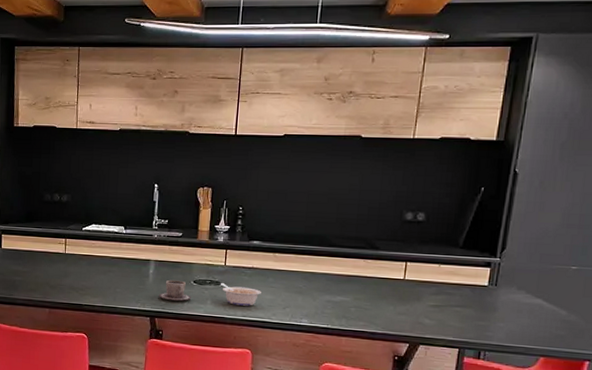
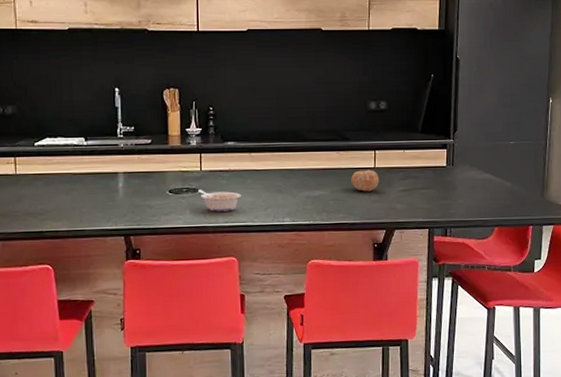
cup: present [158,279,192,301] -> none [131,191,169,215]
fruit: none [376,280,408,303] -> present [351,170,380,192]

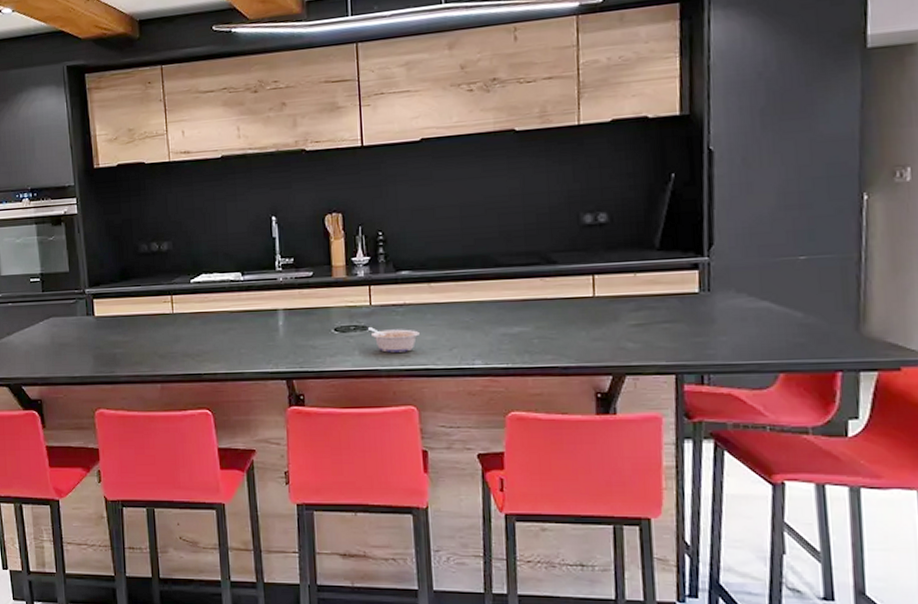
fruit: present [351,170,380,192] -> none [561,299,601,327]

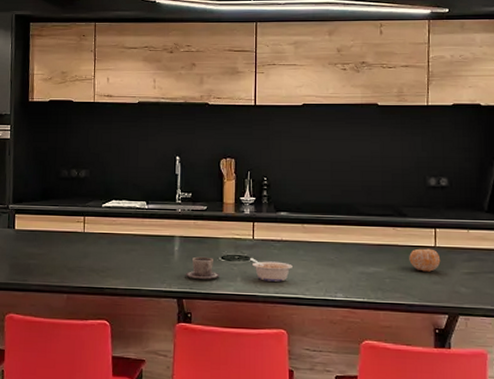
cup: none [293,330,335,356] -> present [185,256,220,279]
fruit: none [561,299,601,327] -> present [409,248,441,272]

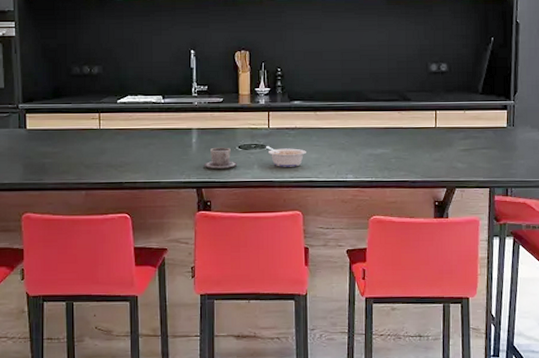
fruit: present [409,248,441,272] -> none [412,129,440,151]

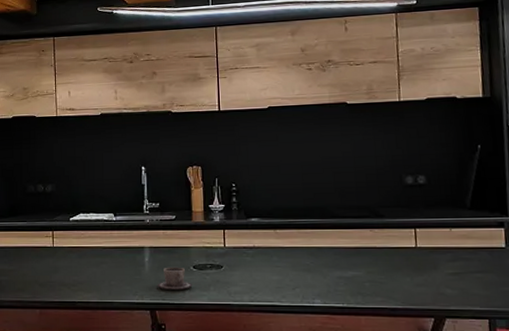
legume: present [266,146,306,167] -> none [222,266,267,290]

